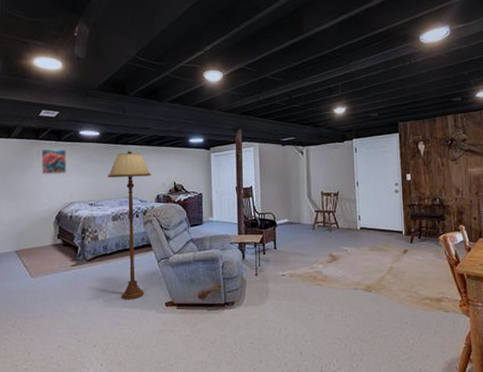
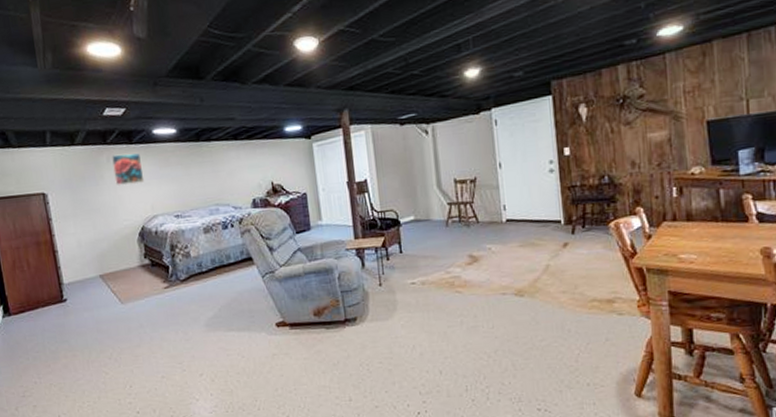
floor lamp: present [108,150,152,300] -> none [192,147,250,323]

